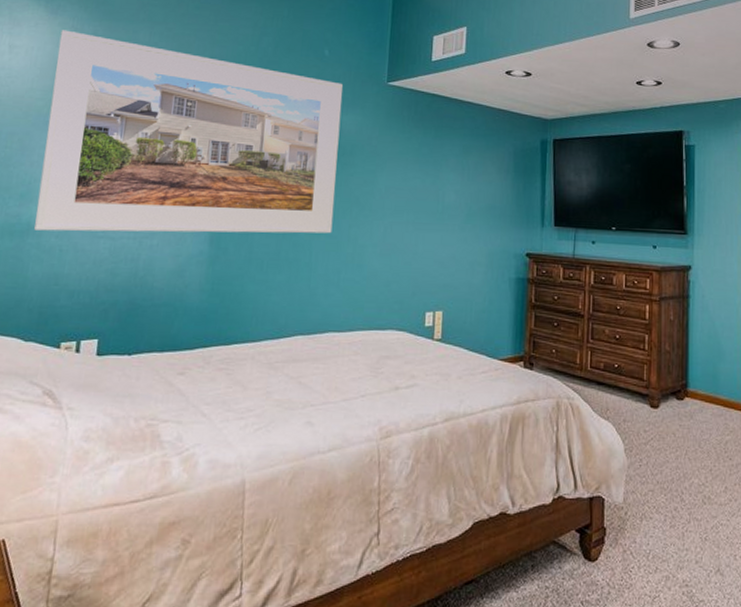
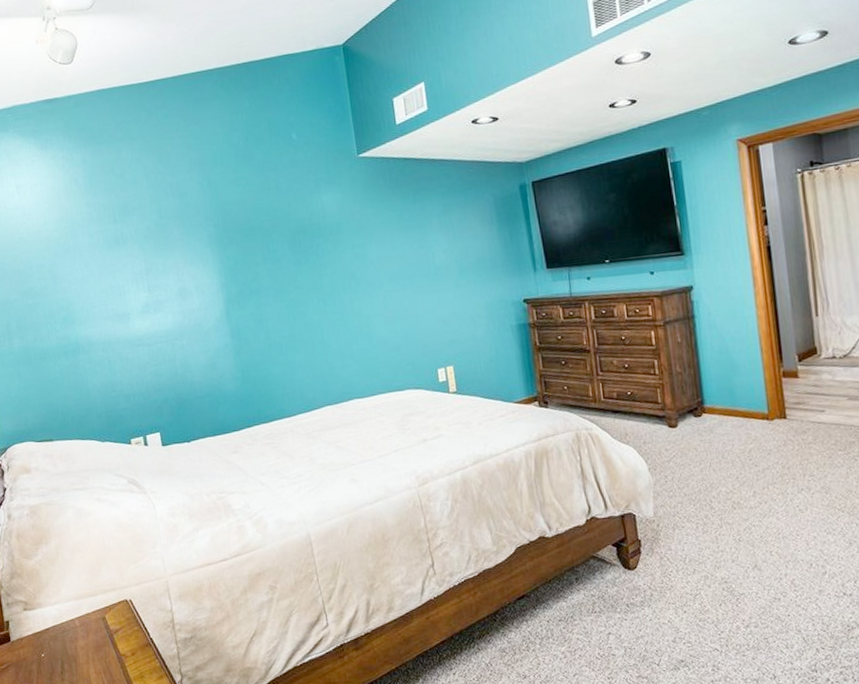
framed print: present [34,30,343,234] -> none [55,161,337,348]

